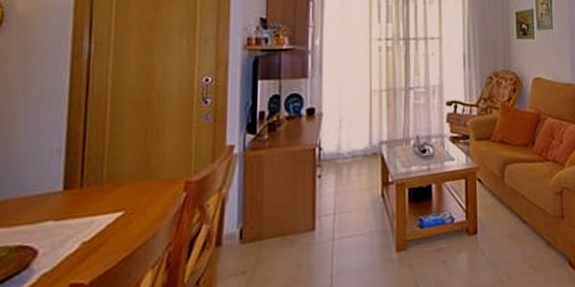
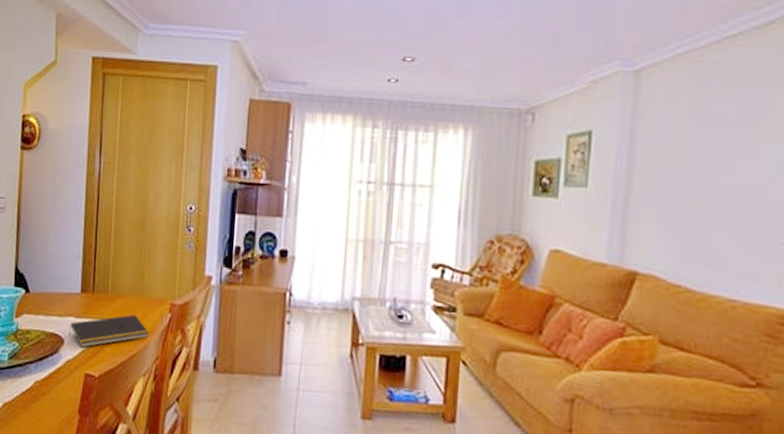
notepad: none [45,201,159,255] -> present [69,314,149,348]

